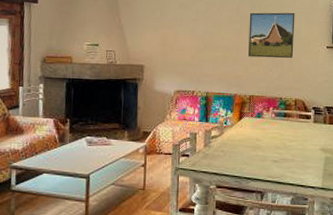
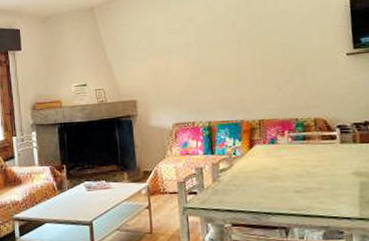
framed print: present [248,12,295,58] -> none [248,20,306,77]

